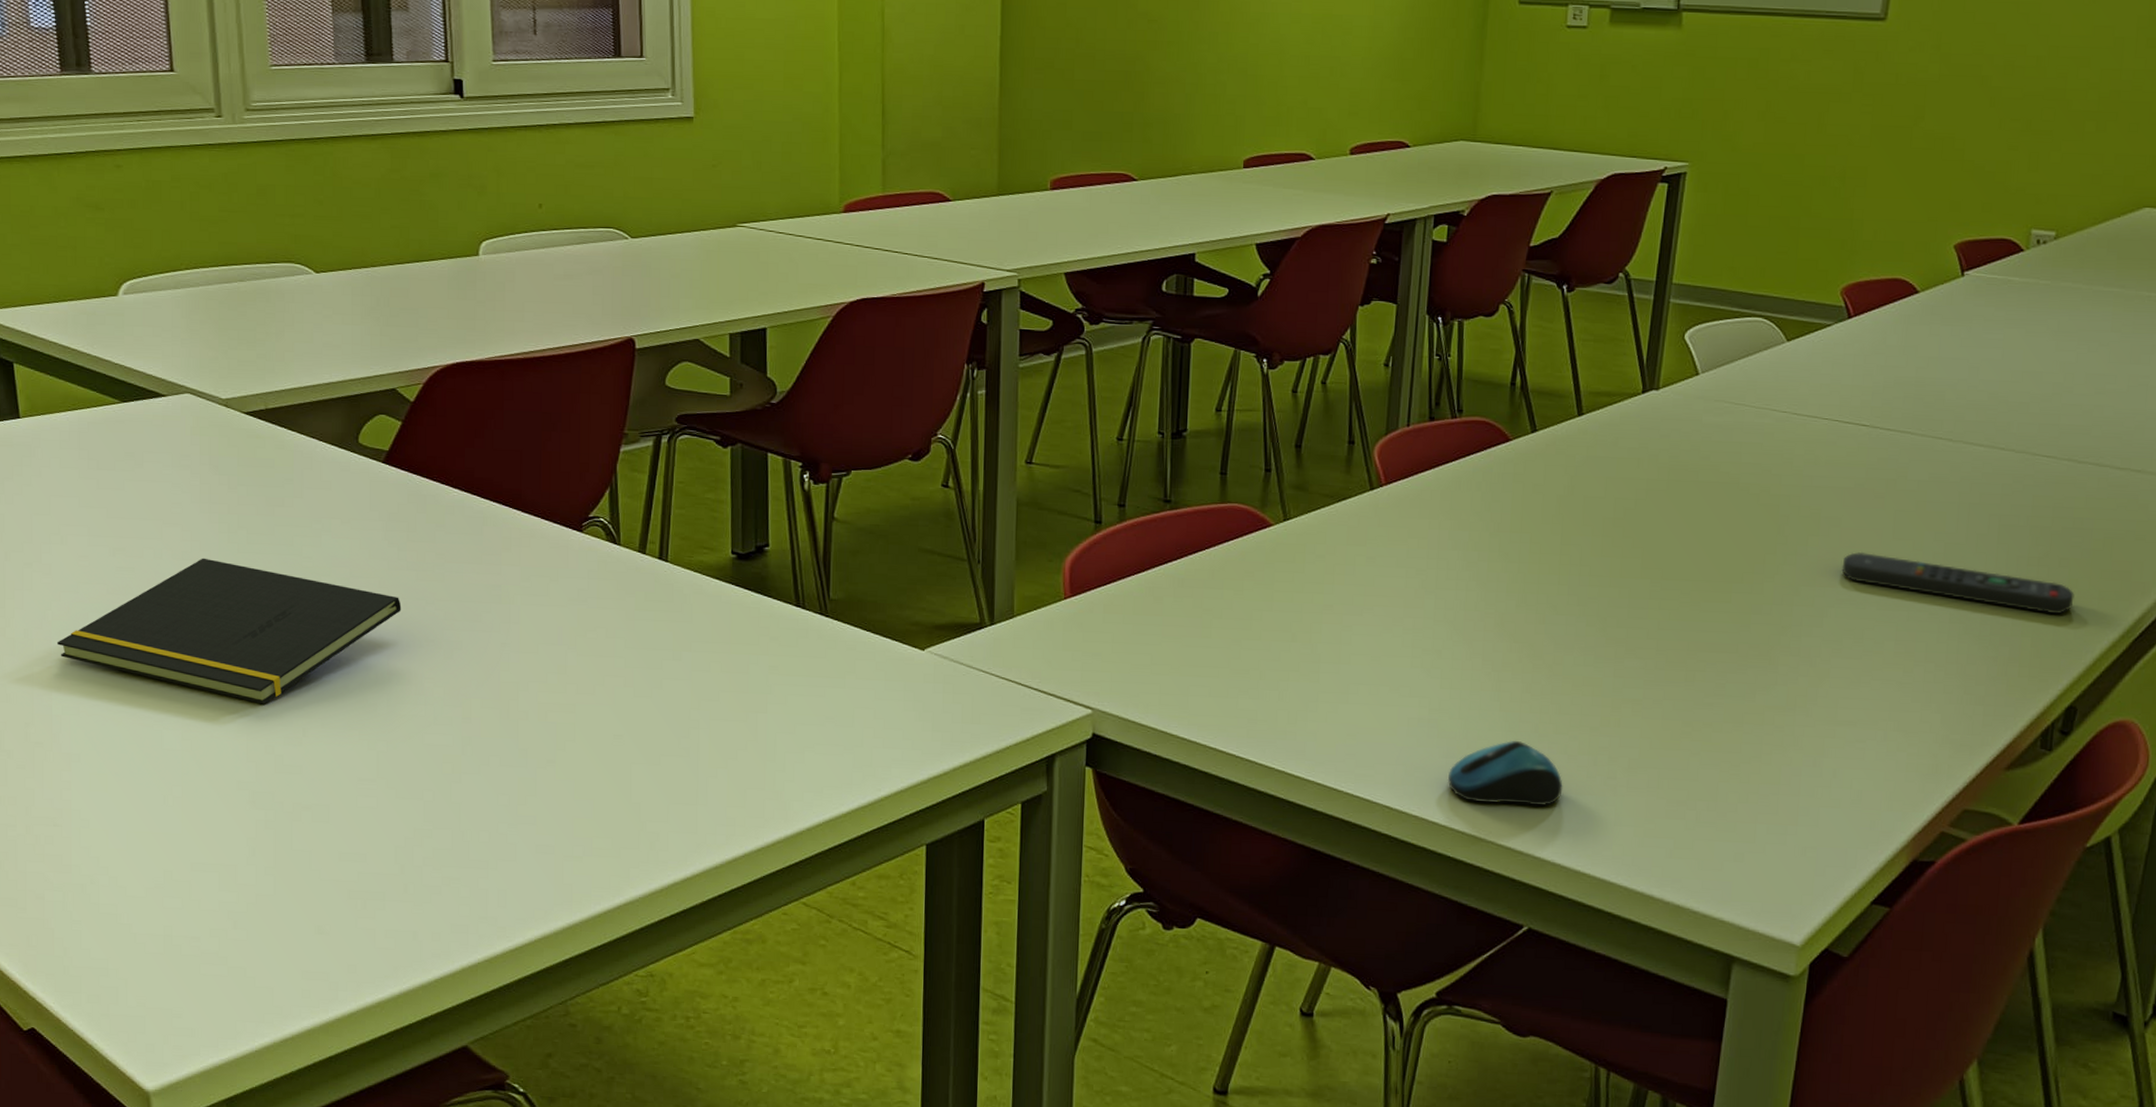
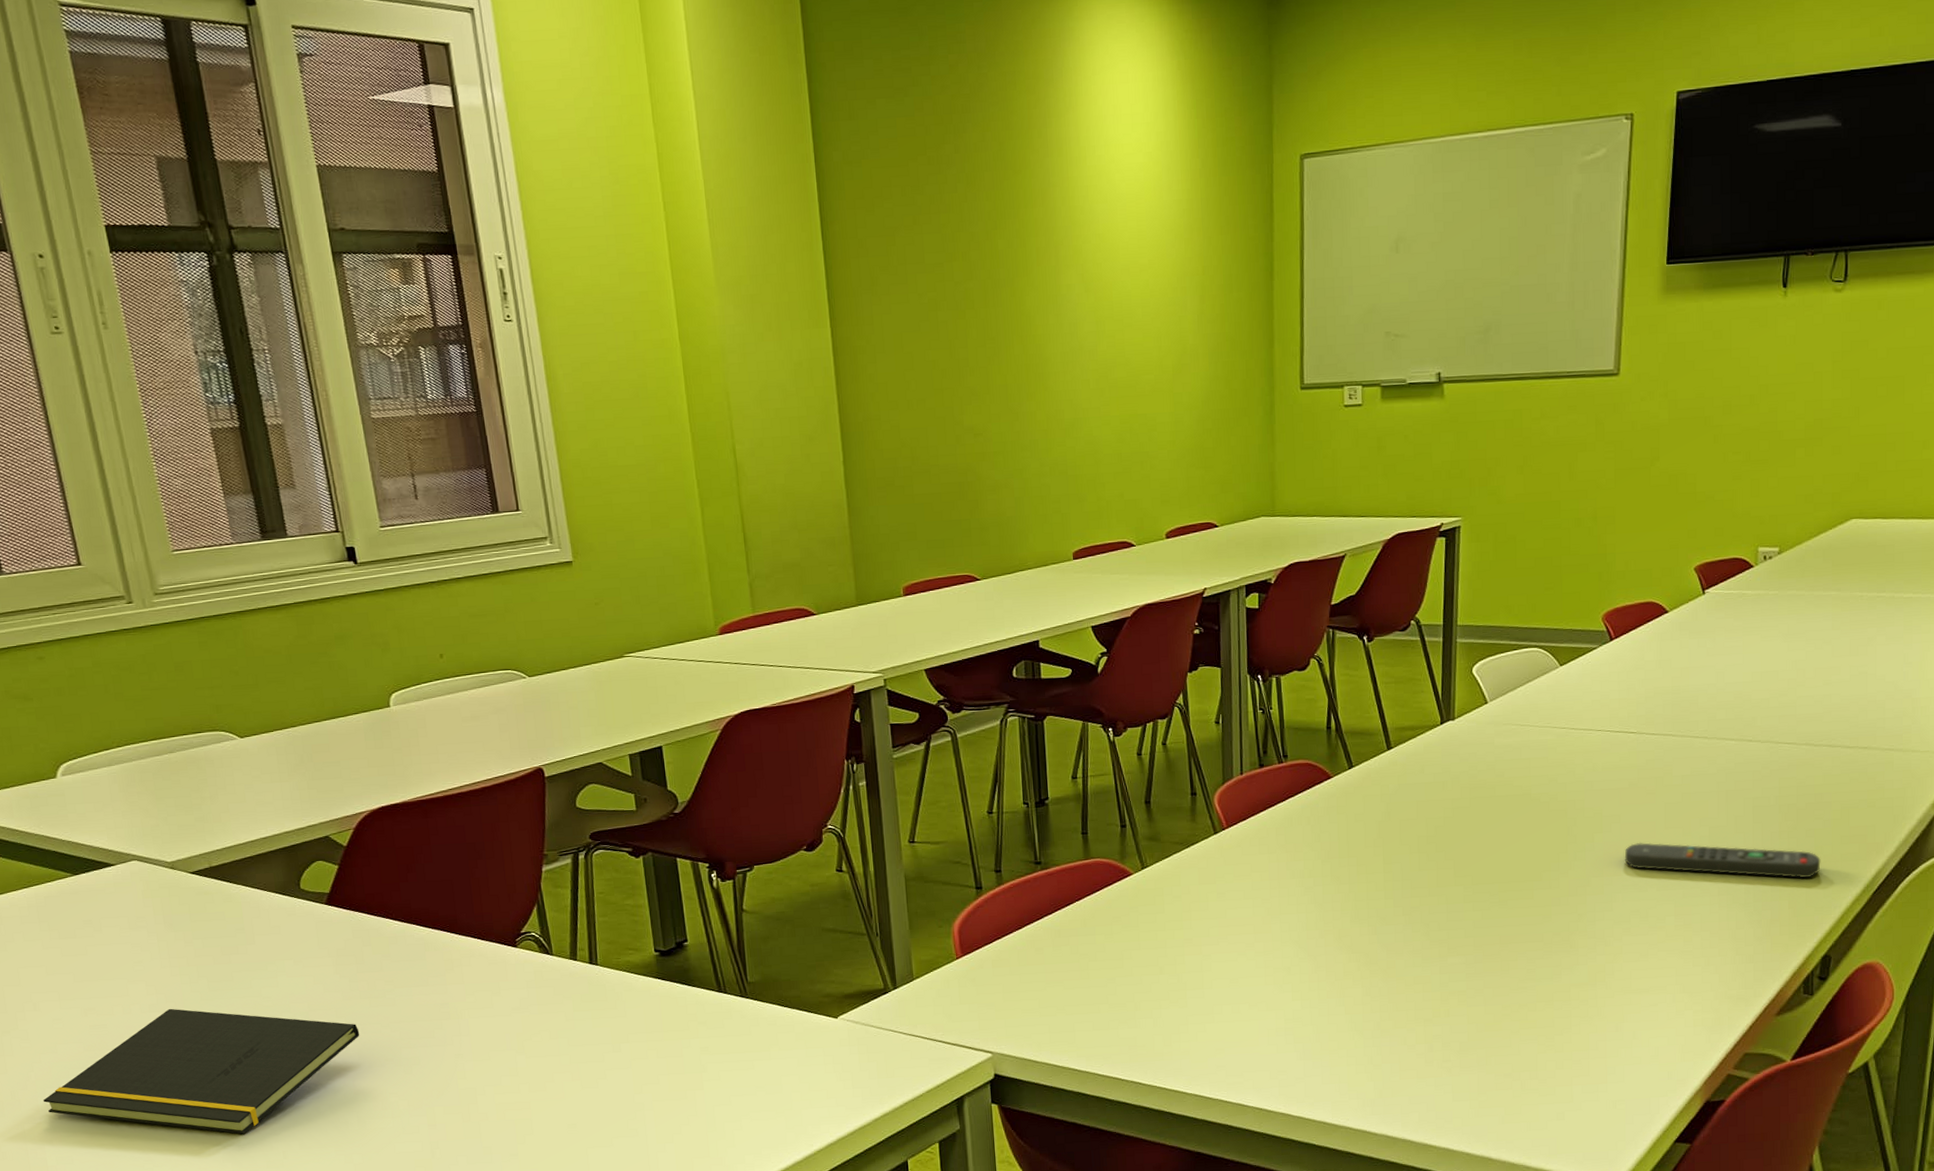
computer mouse: present [1447,740,1563,806] -> none [1306,1038,1406,1095]

